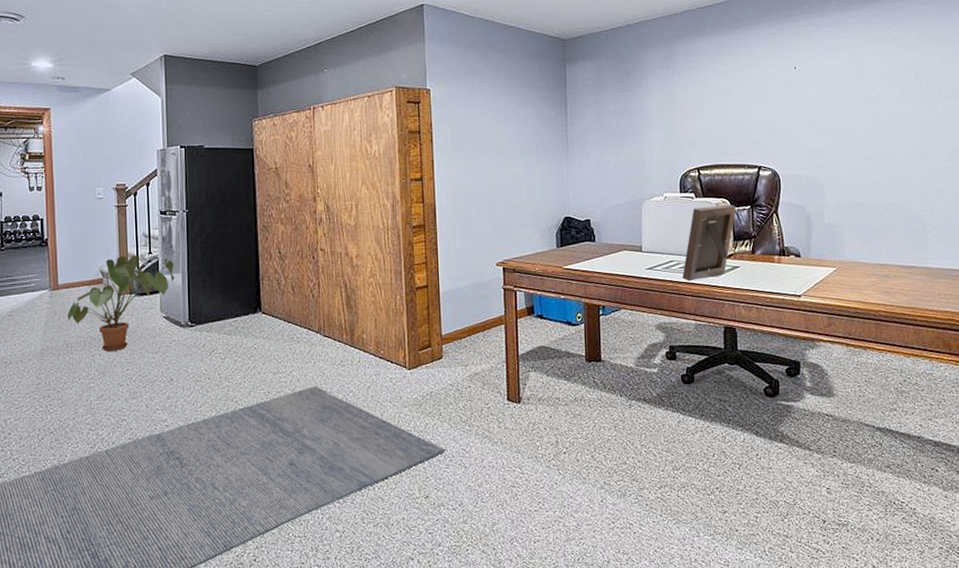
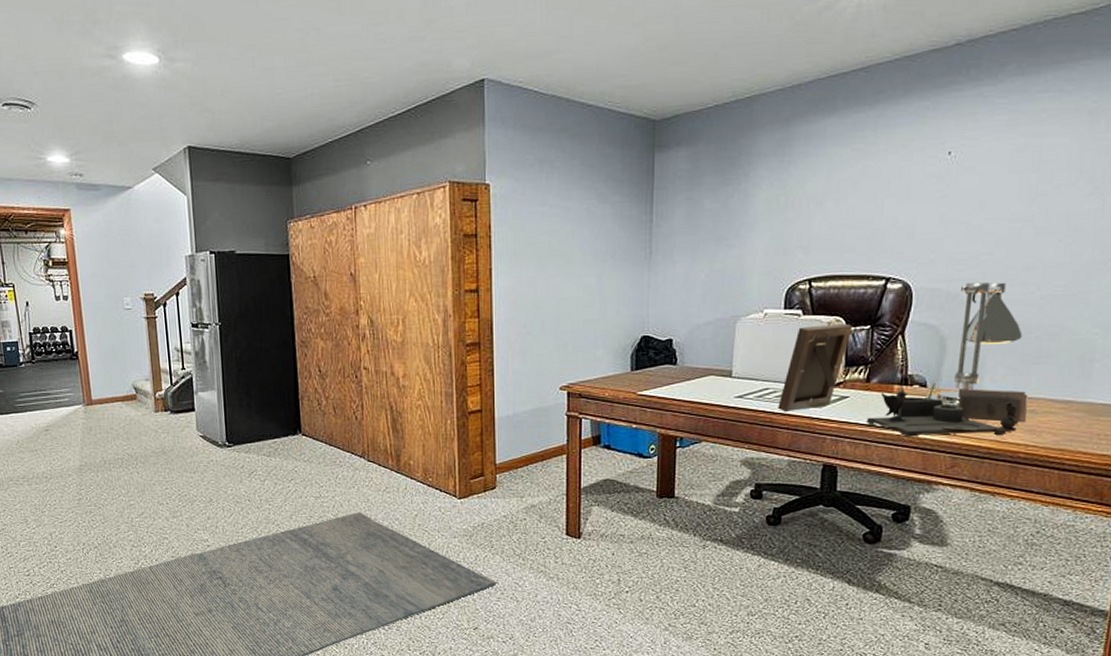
house plant: present [67,255,175,351] -> none [103,370,210,469]
desk organizer: none [756,250,882,300] -> present [866,380,1028,437]
desk lamp: none [800,169,869,274] -> present [925,282,1023,407]

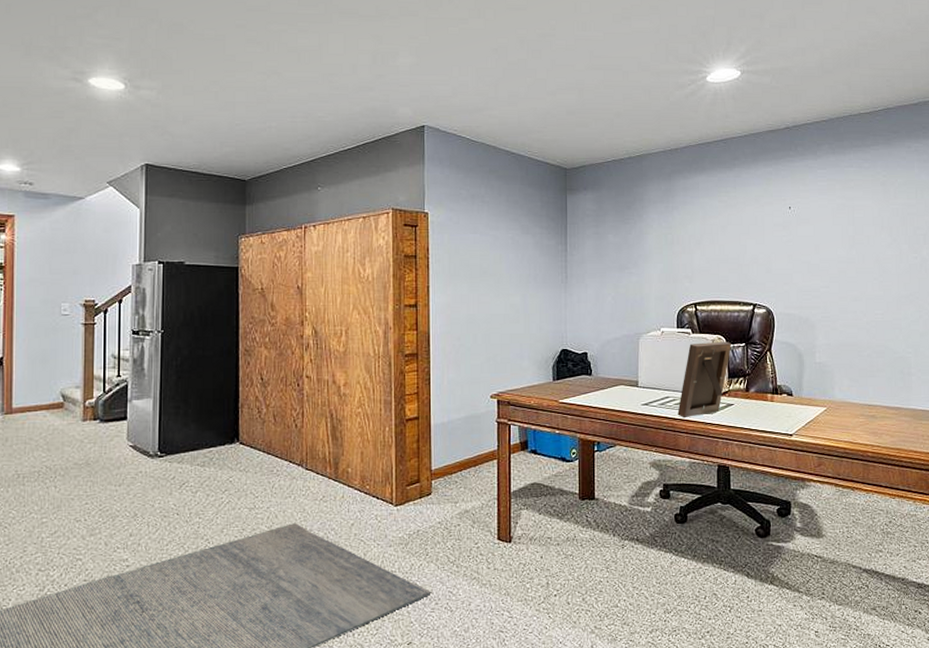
desk organizer: present [866,380,1028,437] -> none [749,389,870,439]
desk lamp: present [925,282,1023,407] -> none [792,310,858,413]

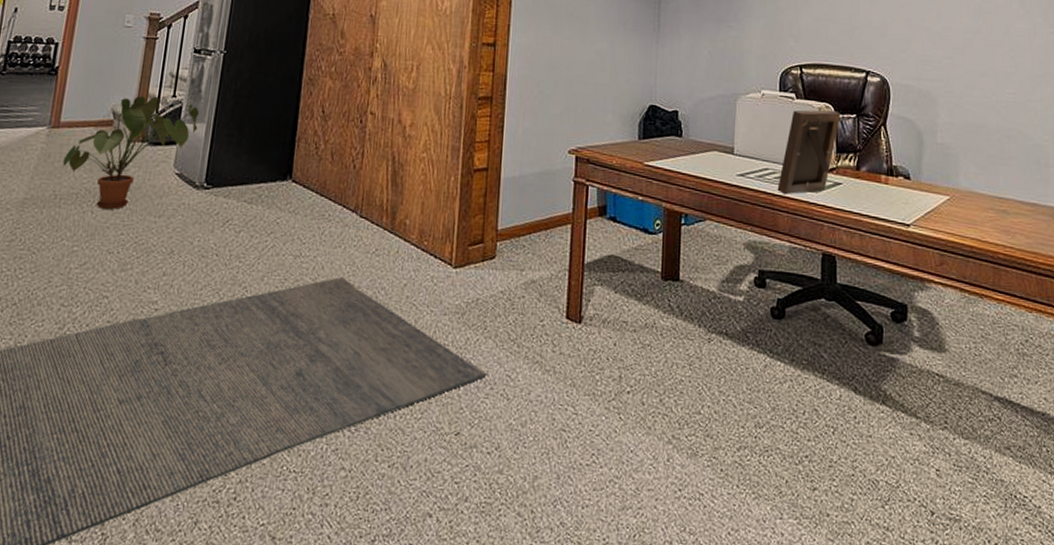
house plant: none [20,377,145,483] -> present [62,96,199,210]

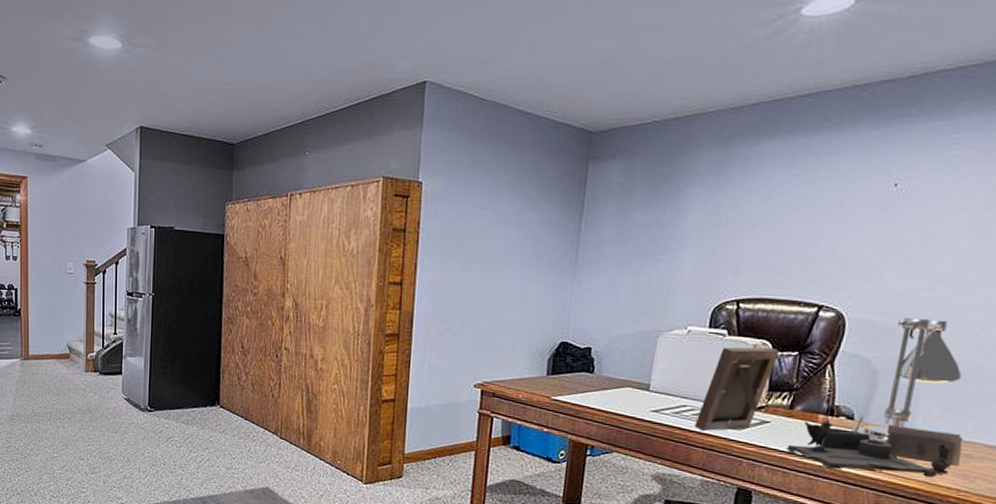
house plant: present [62,96,199,210] -> none [36,333,138,426]
desk organizer: none [859,173,1001,234] -> present [786,413,964,477]
desk lamp: none [910,83,986,202] -> present [851,318,962,444]

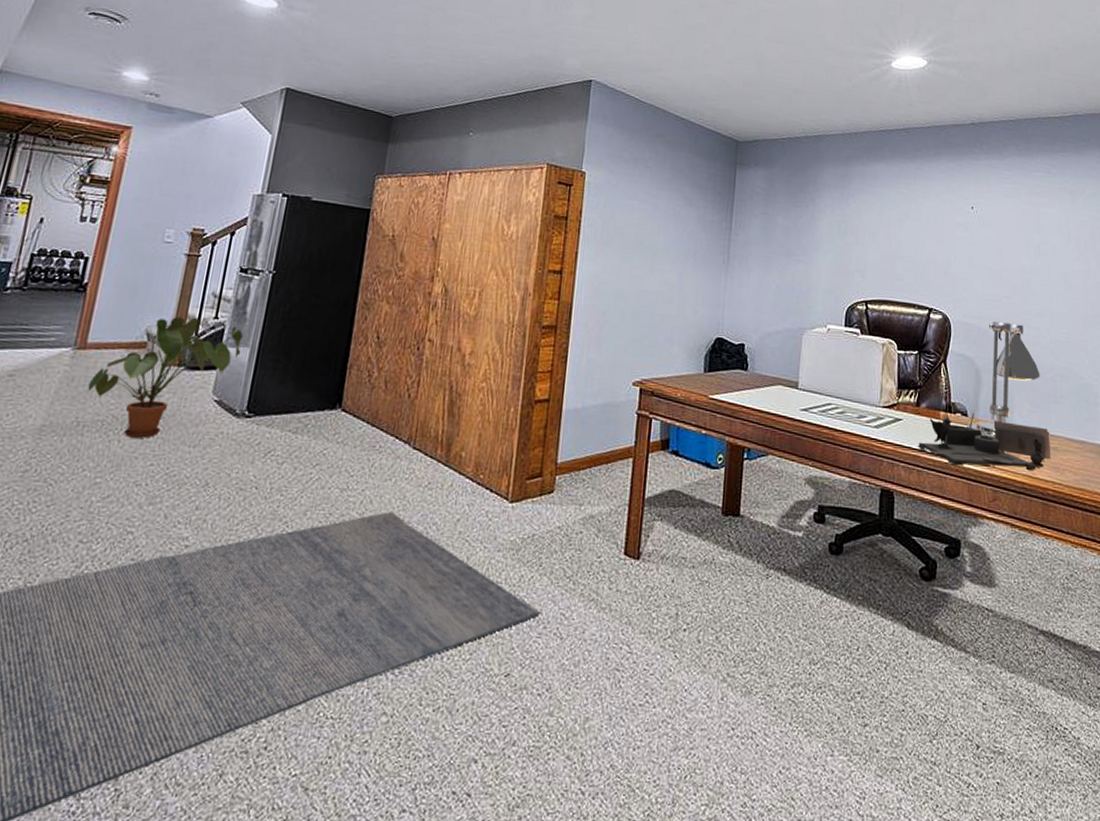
house plant: none [36,333,138,426] -> present [87,317,243,438]
picture frame: present [694,347,779,432] -> none [839,345,903,431]

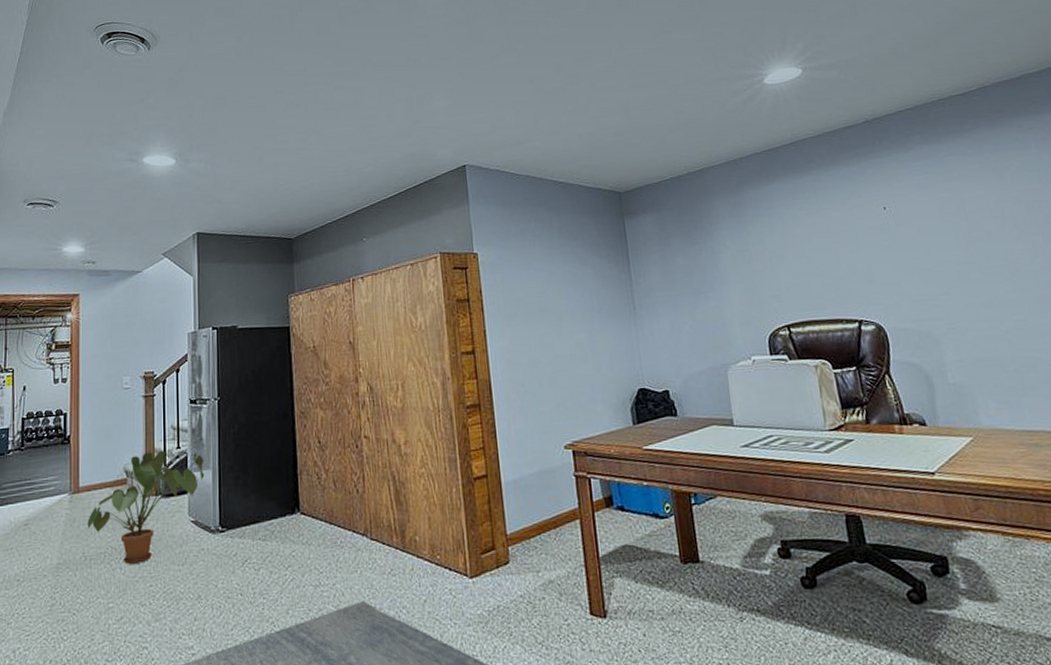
desk organizer: present [918,409,1051,470] -> none [876,417,1035,479]
desk lamp: present [967,322,1040,439] -> none [928,319,1002,445]

